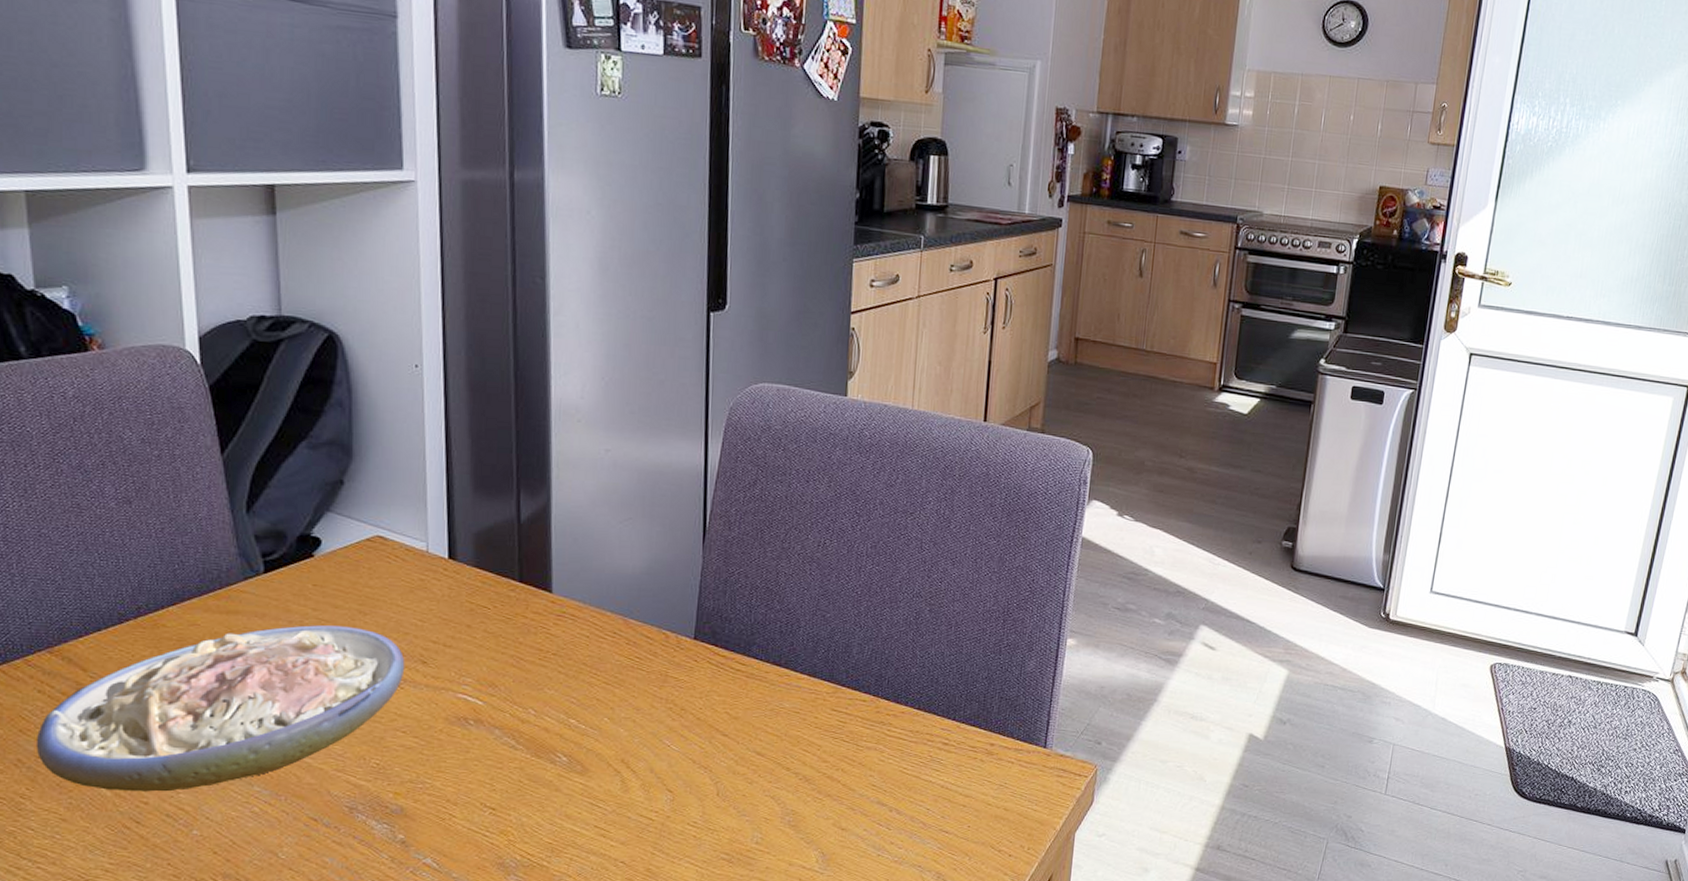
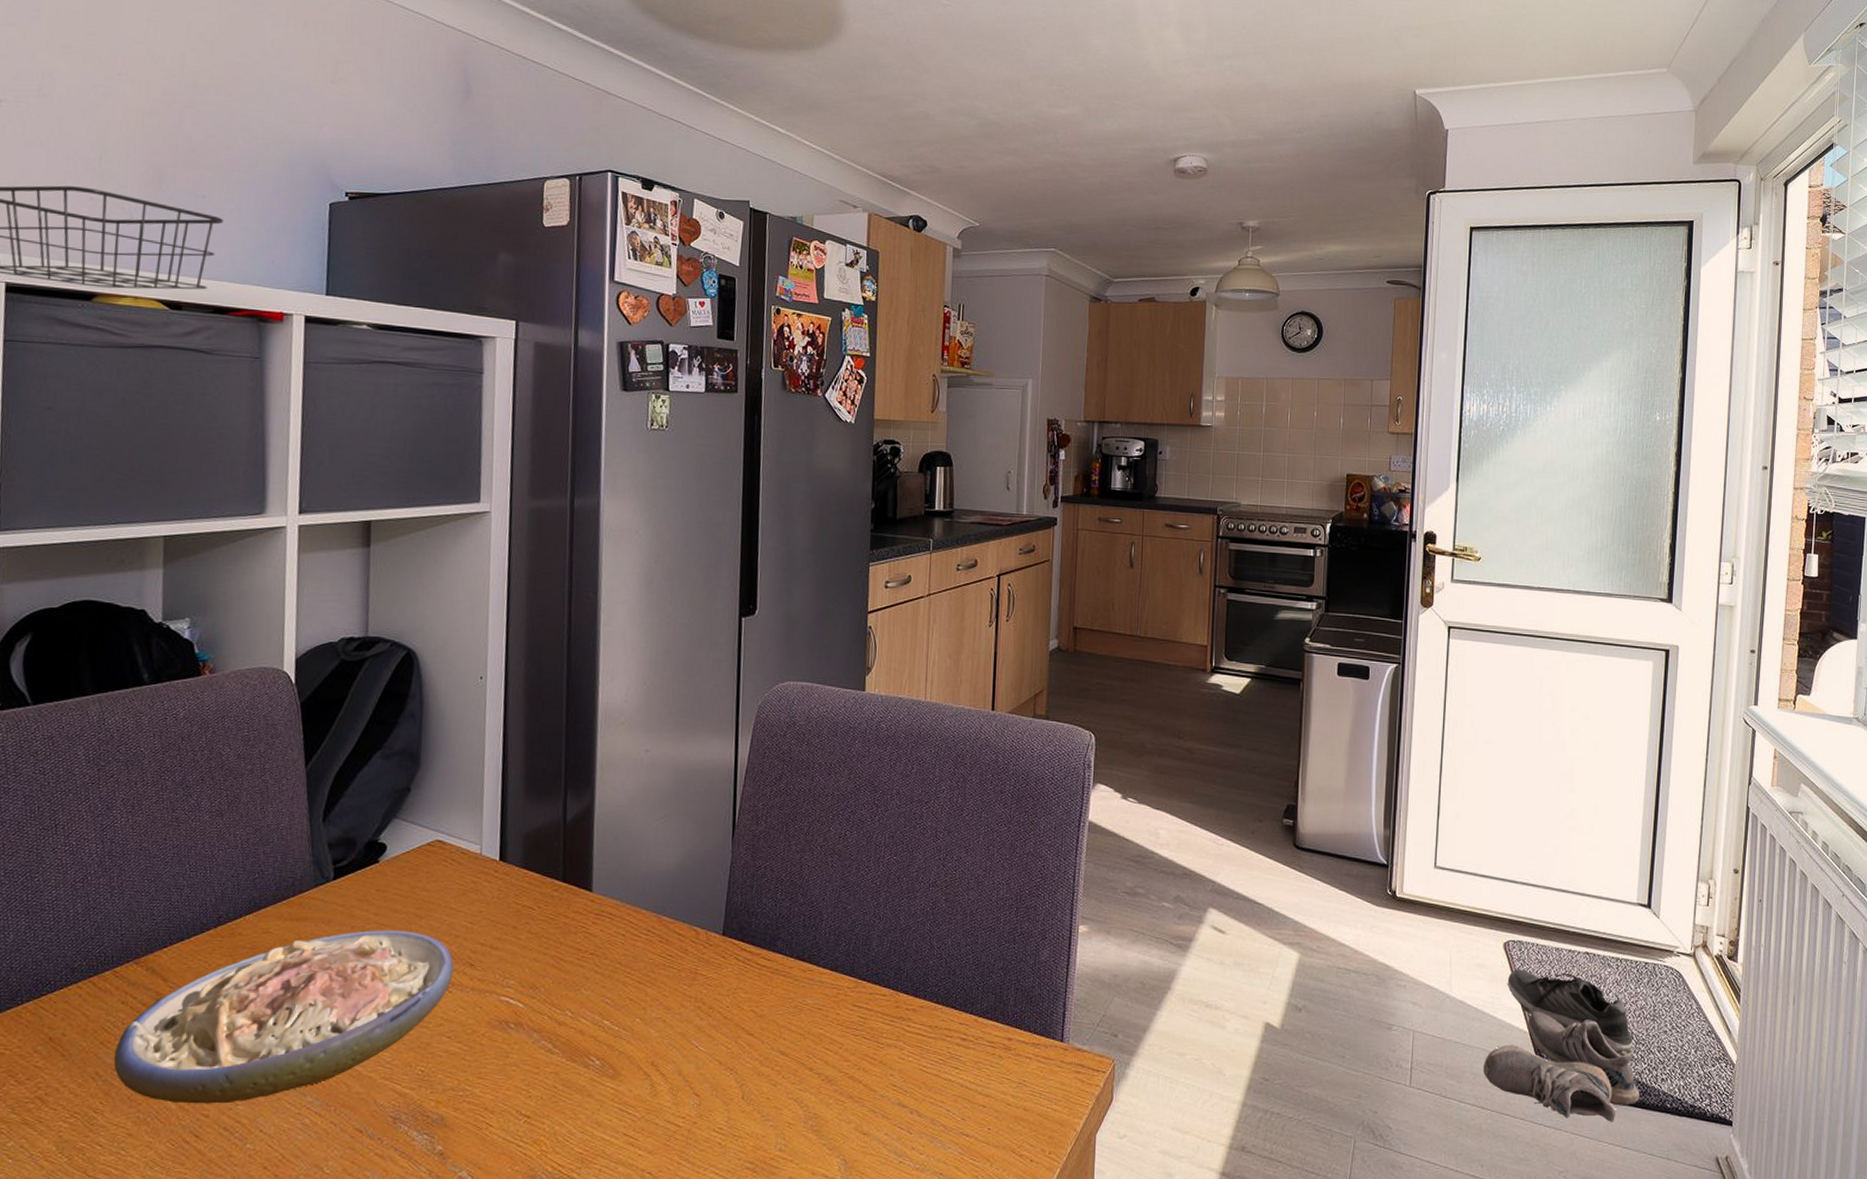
athletic shoe: none [1457,729,1603,829] -> present [1484,1012,1639,1122]
athletic shoe: none [1489,690,1604,771] -> present [1507,969,1635,1057]

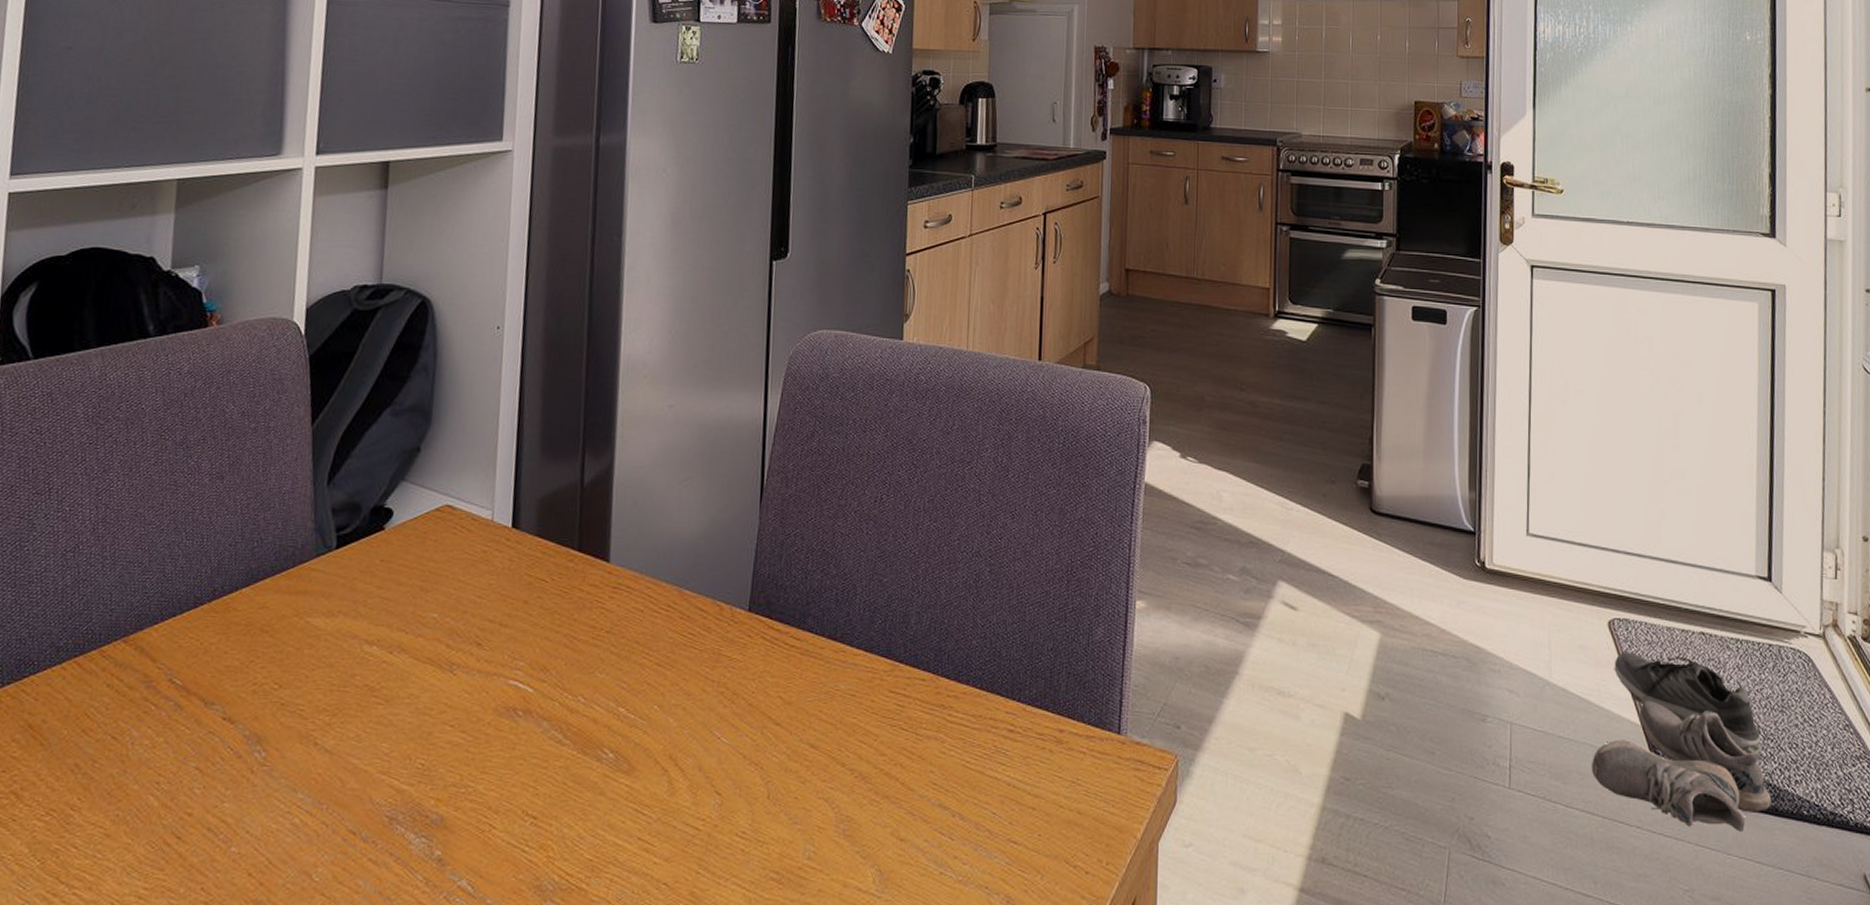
soup: present [113,930,455,1104] -> none [95,605,461,801]

